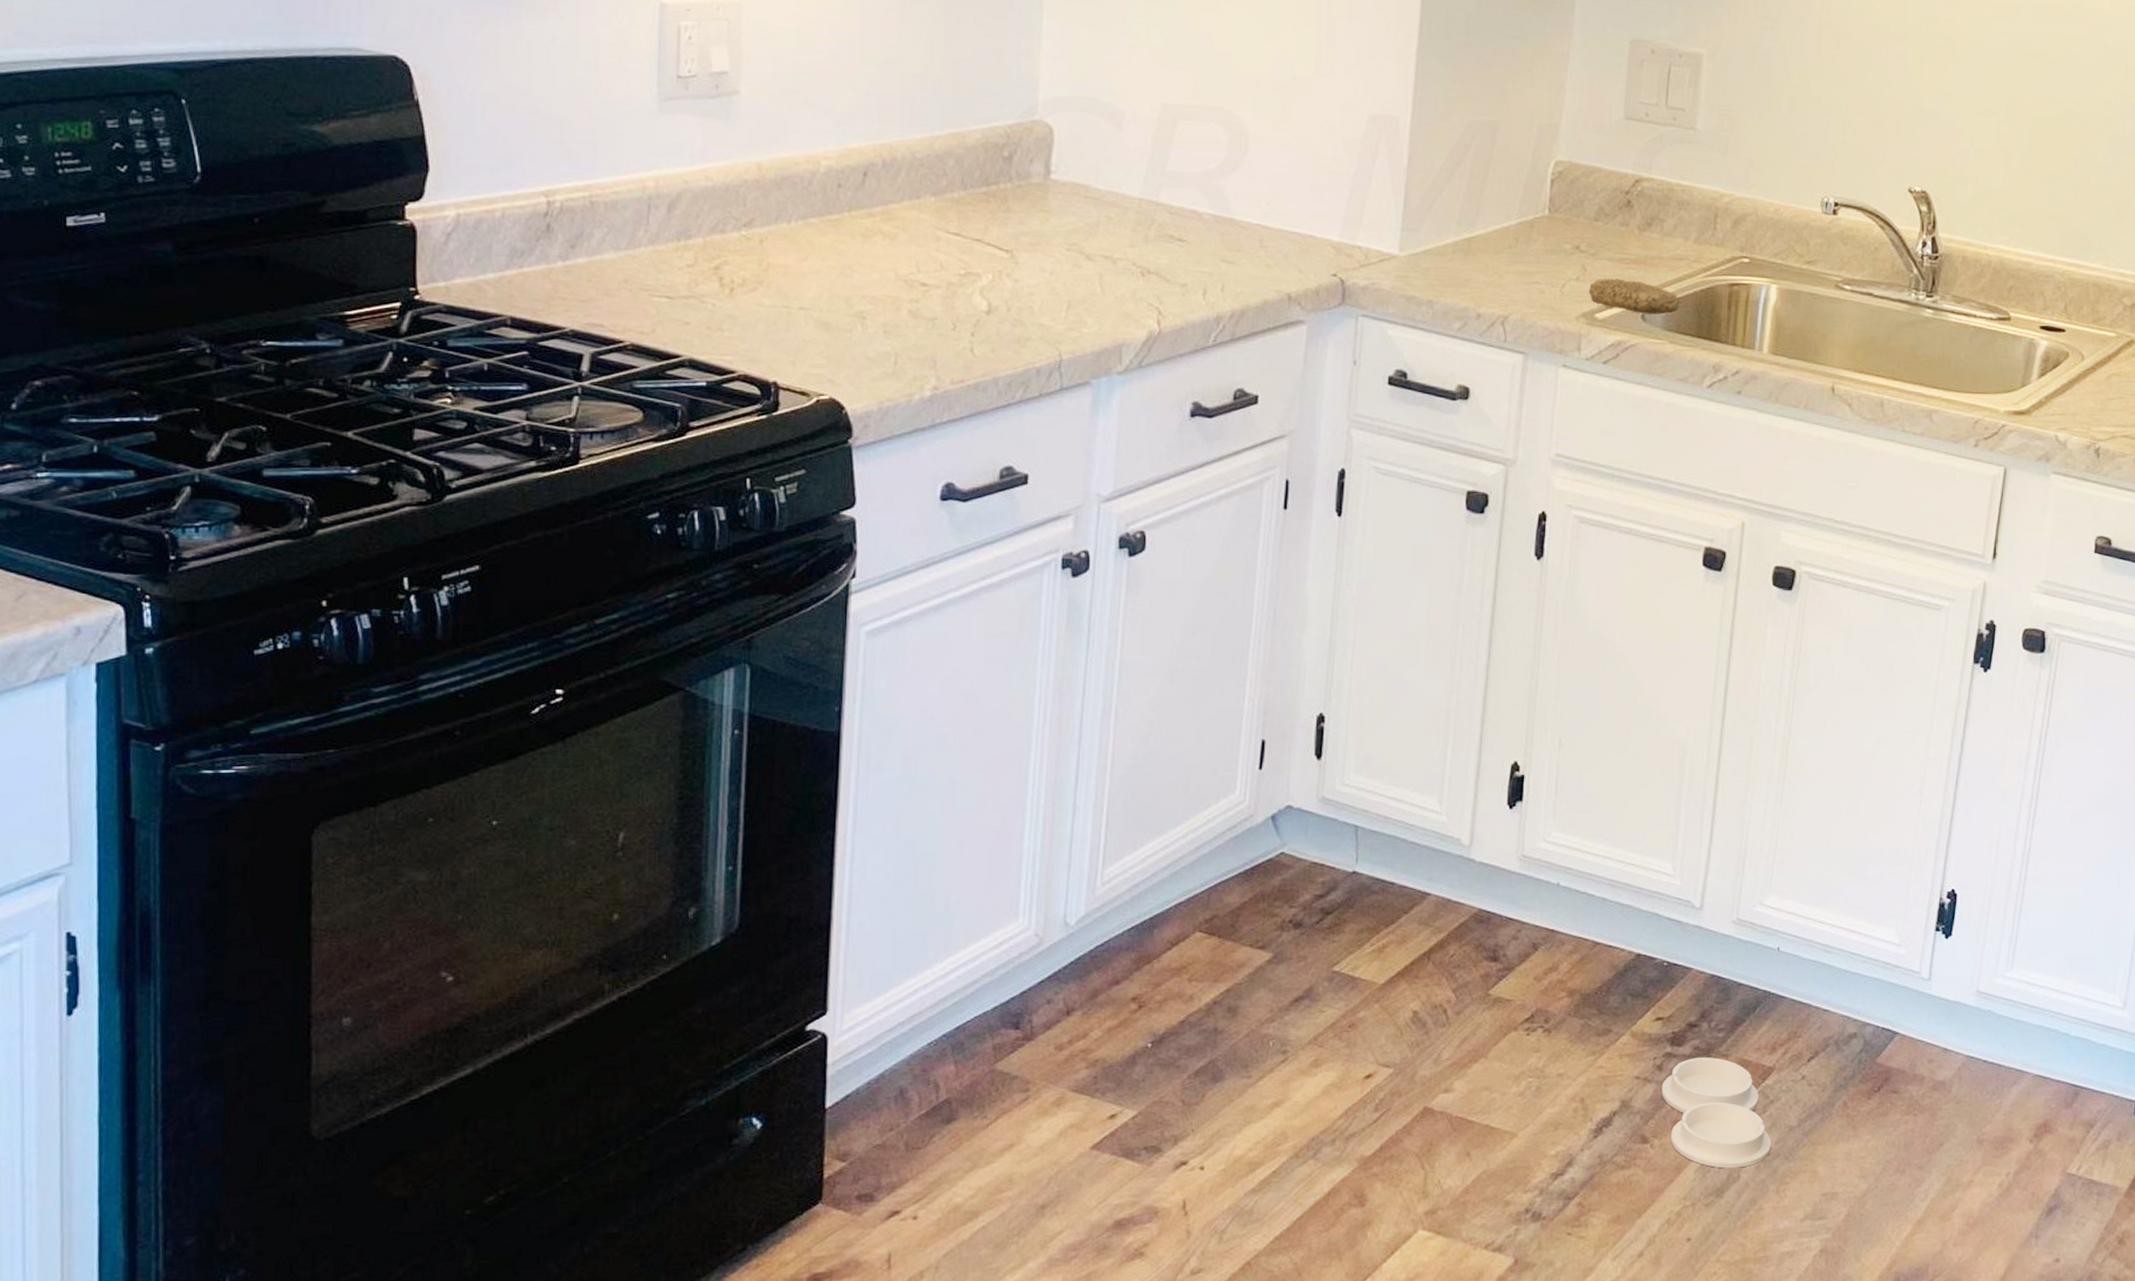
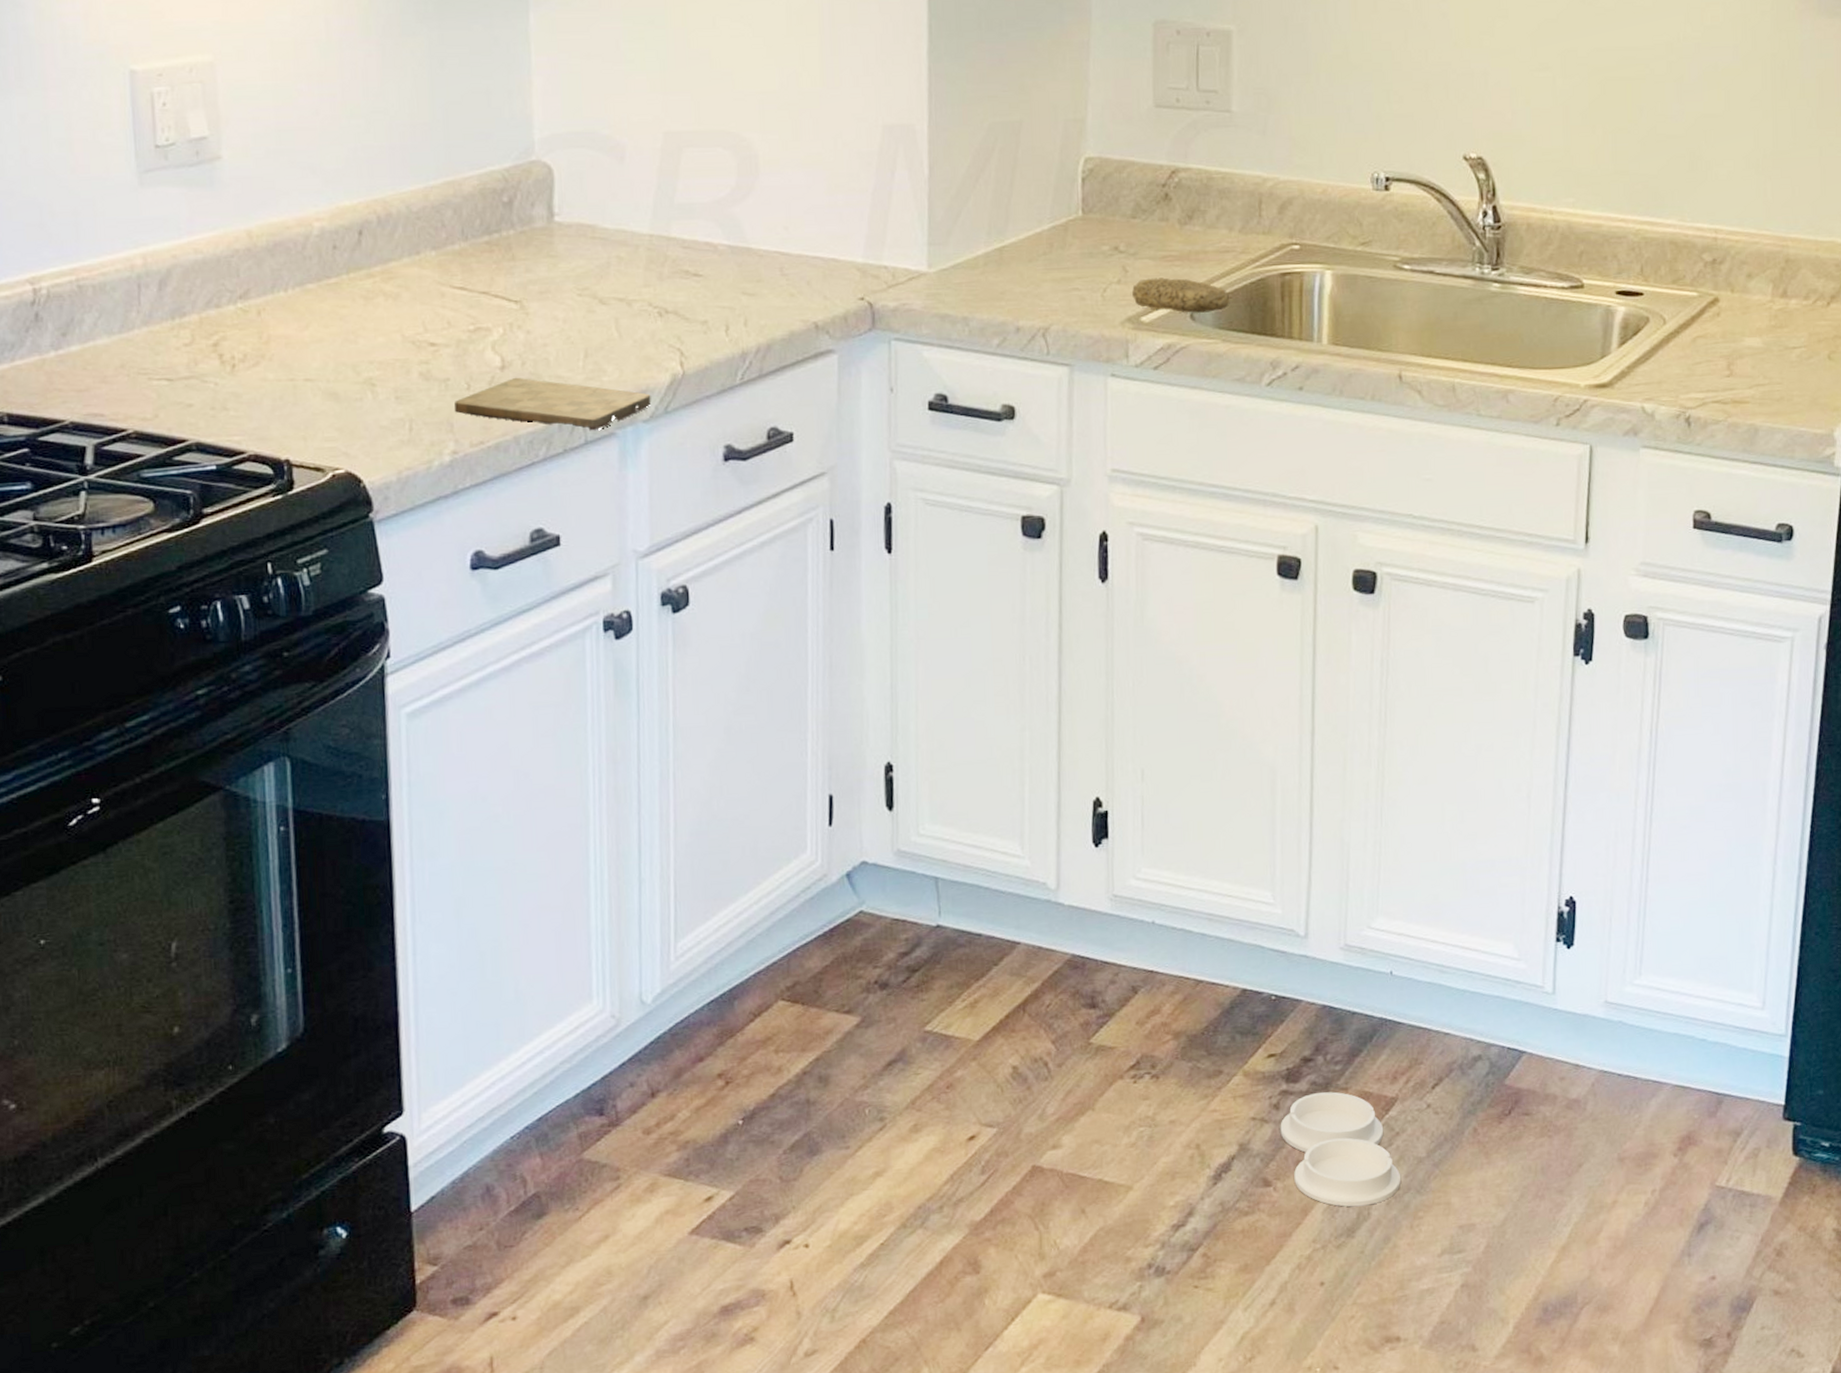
cutting board: none [939,322,1127,379] -> present [455,377,651,431]

